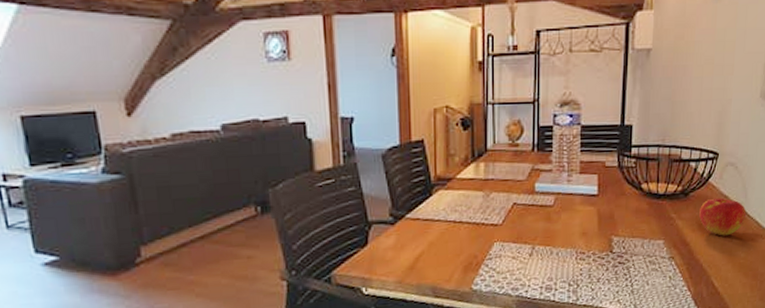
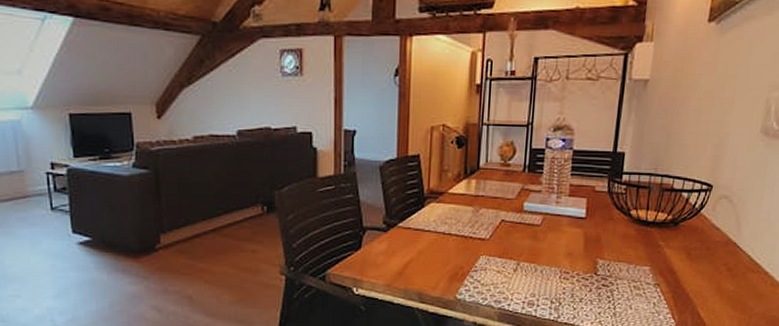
apple: present [699,197,747,236] -> none [688,229,739,268]

